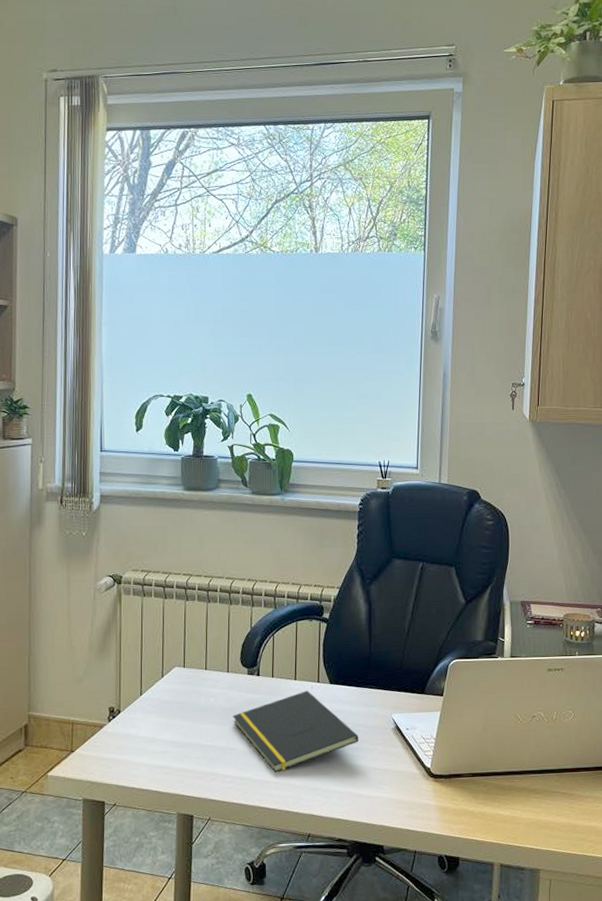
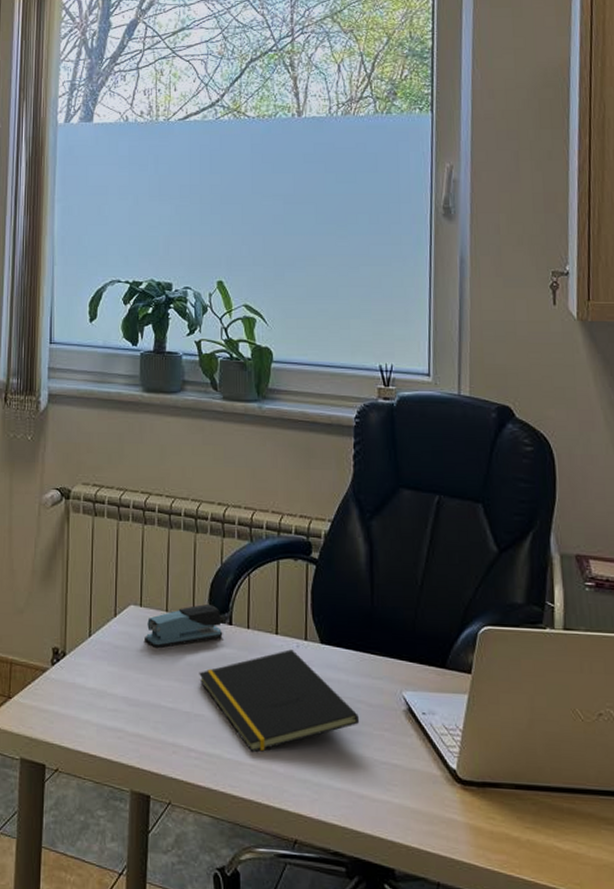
stapler: none [188,661,252,700] -> present [145,604,223,649]

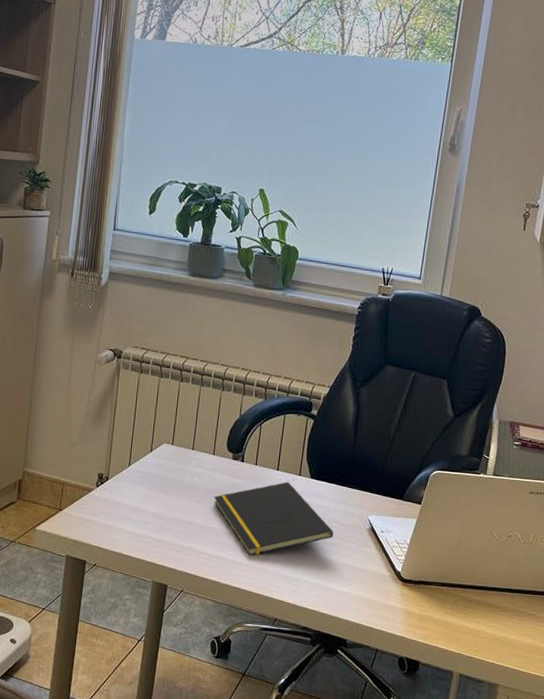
stapler: present [145,604,223,649] -> none [173,445,236,478]

